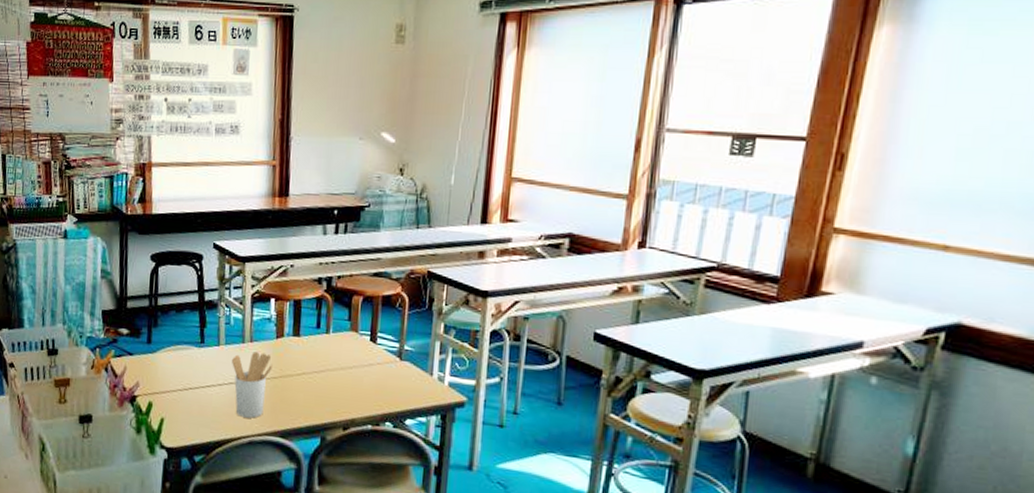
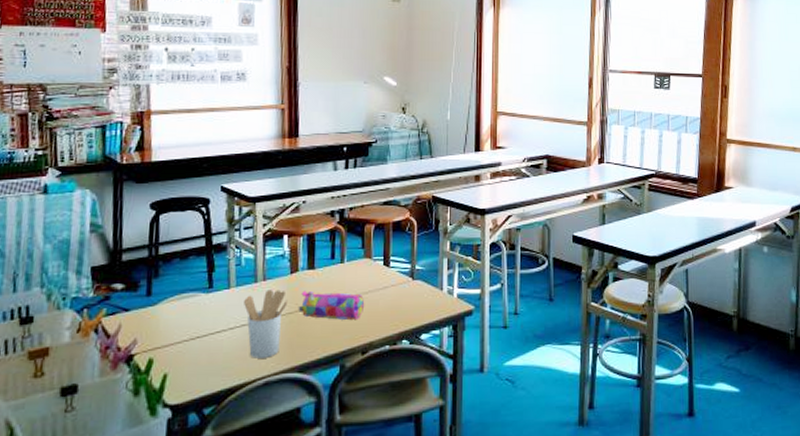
pencil case: none [282,357,349,395] -> present [298,290,365,321]

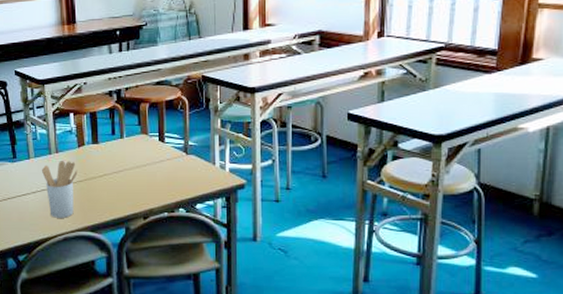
pencil case: present [298,290,365,321] -> none [86,162,144,190]

